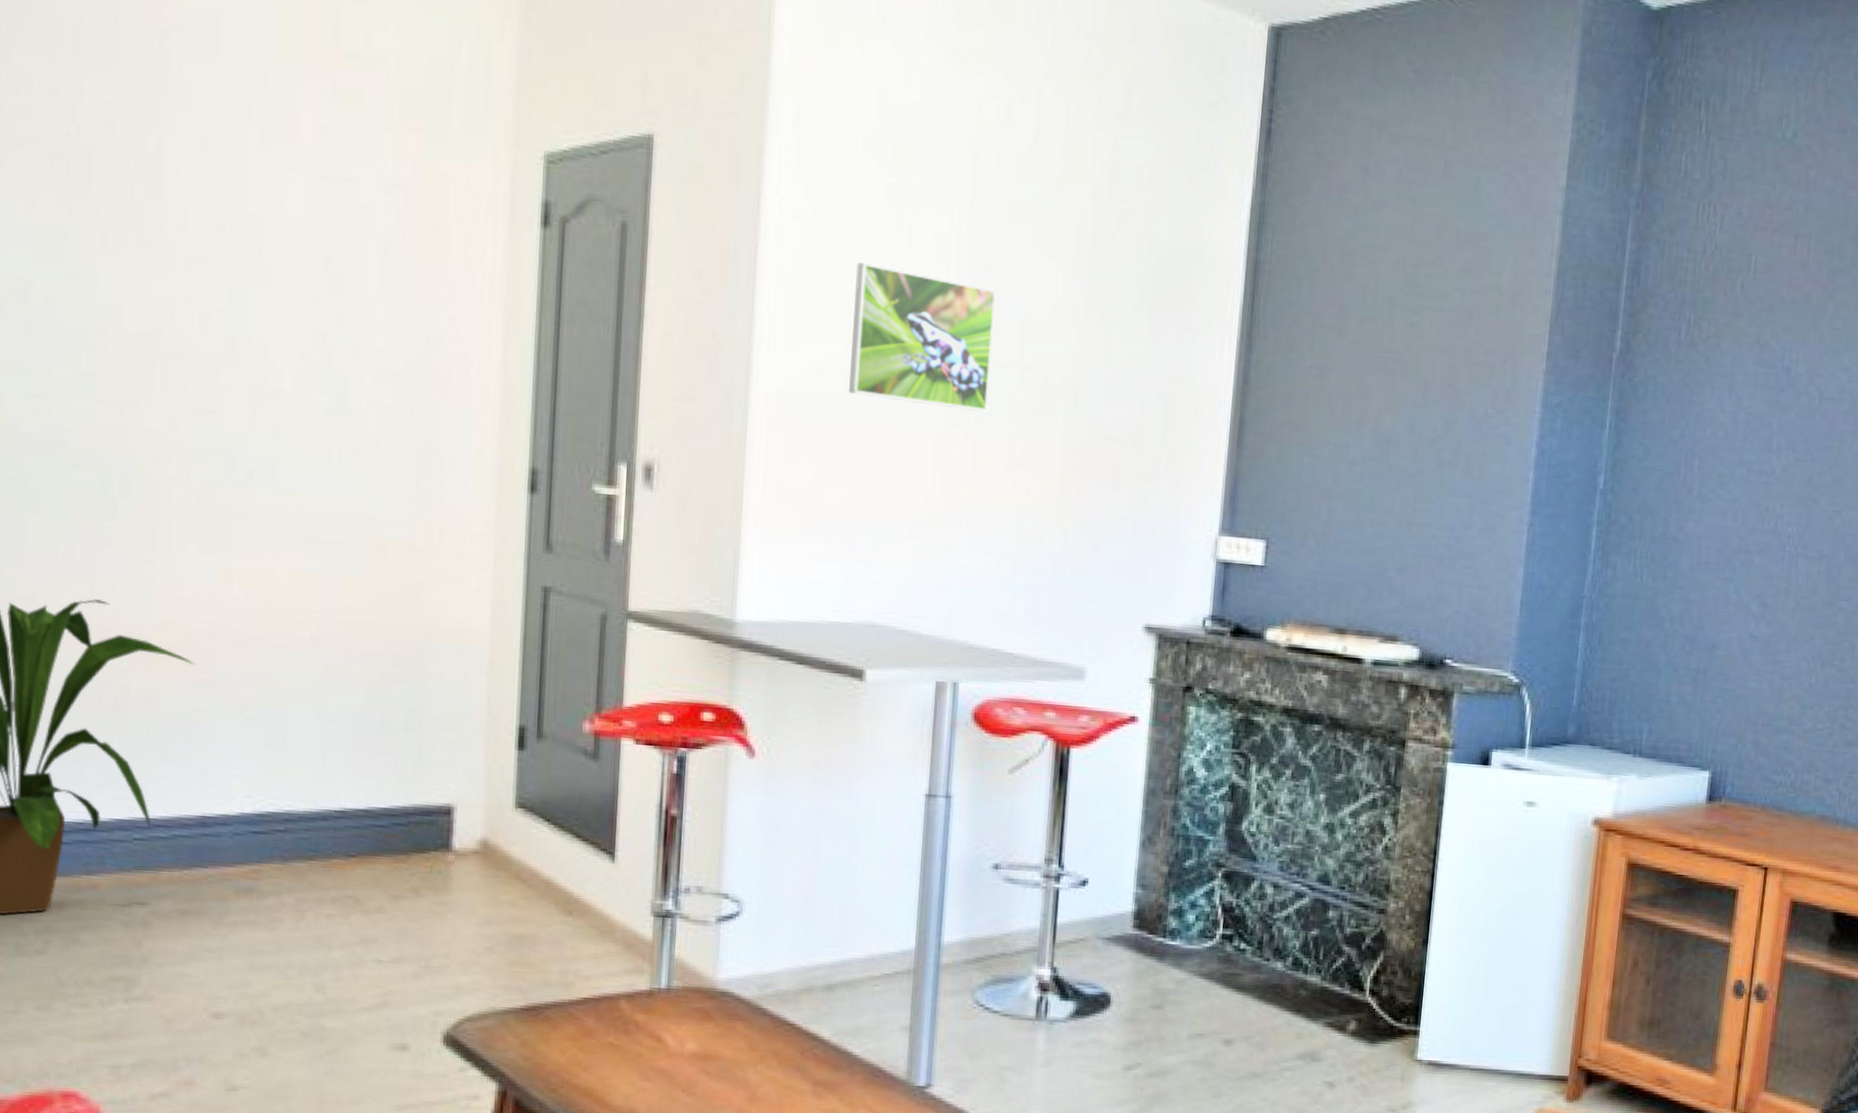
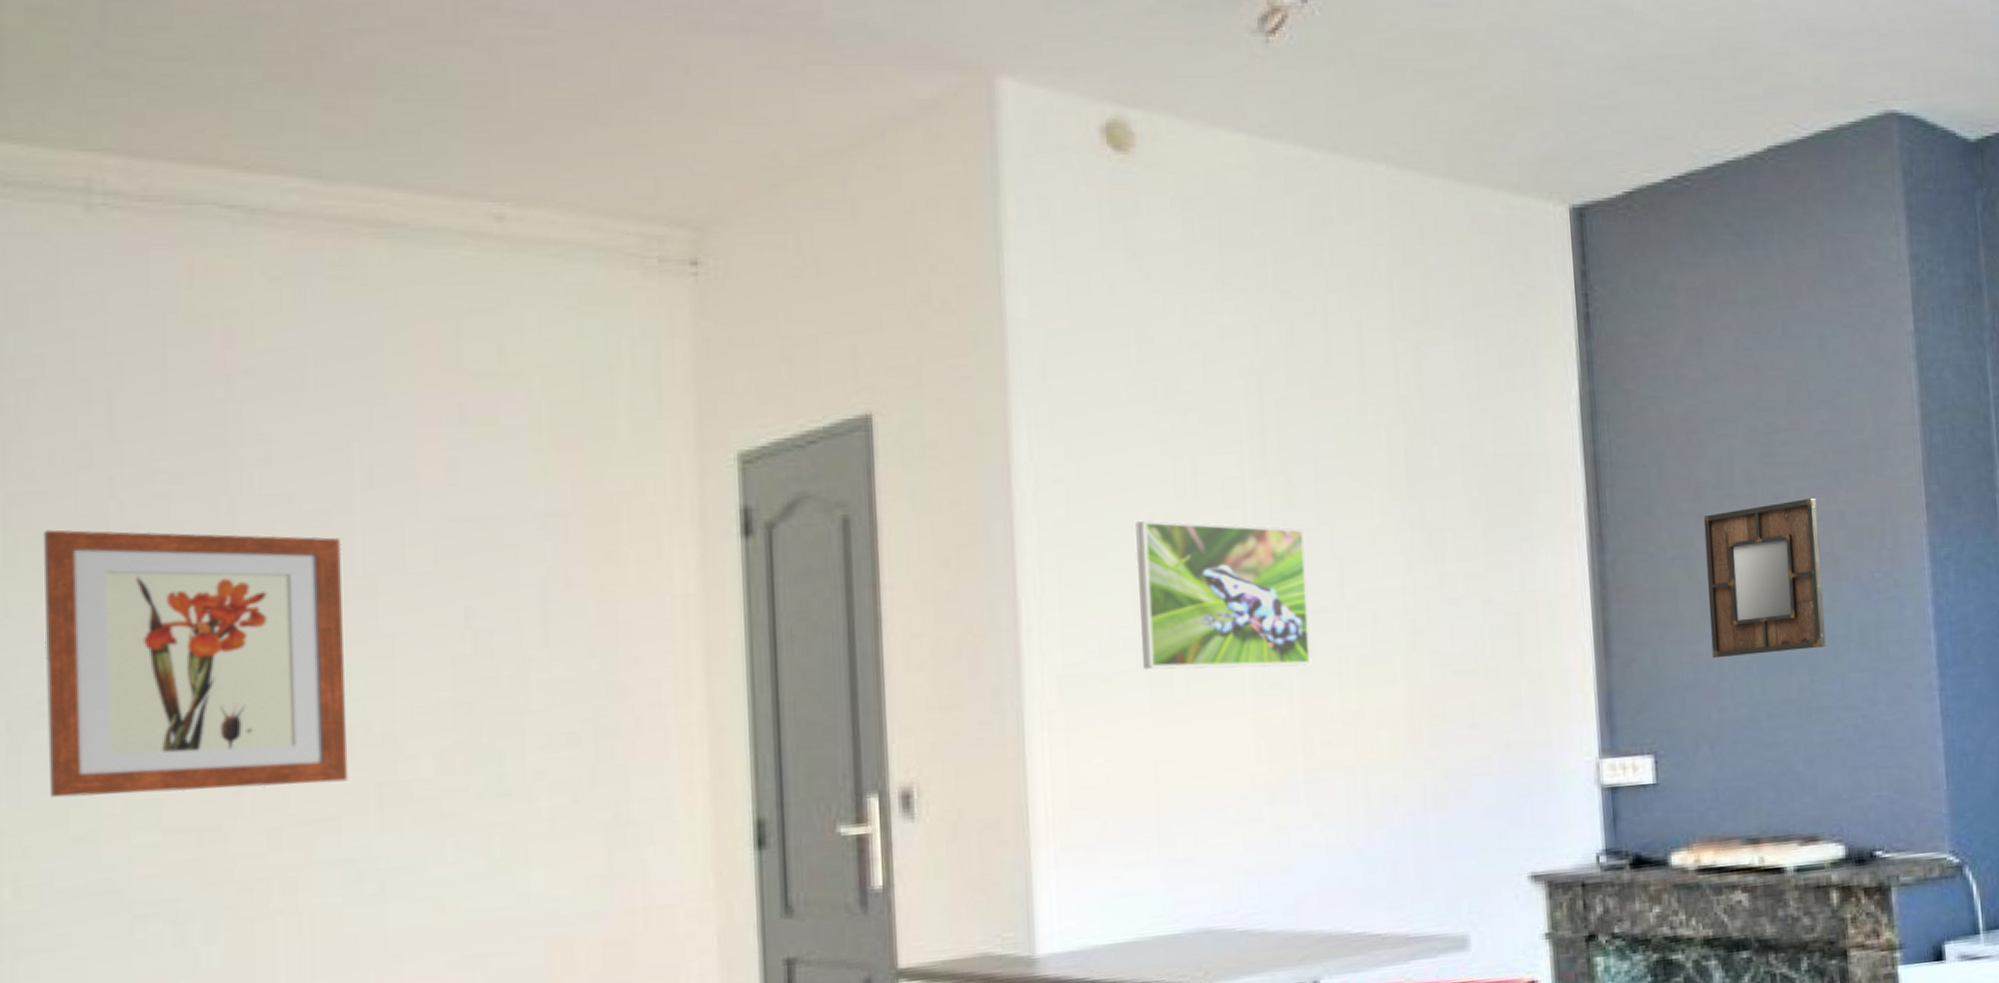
wall art: none [18,140,238,383] -> present [42,529,349,798]
home mirror: none [1331,330,1448,470] -> present [1703,497,1826,659]

